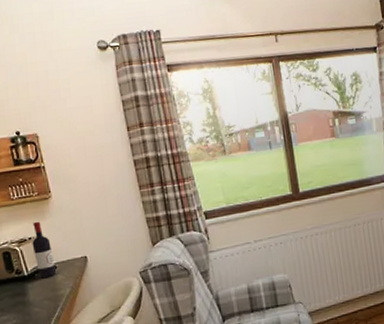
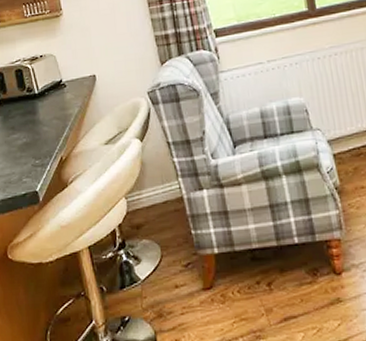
wine bottle: present [32,221,57,279] -> none [43,39,66,97]

